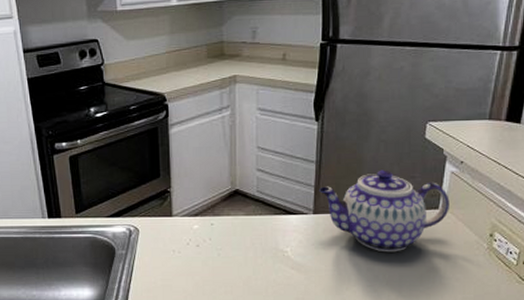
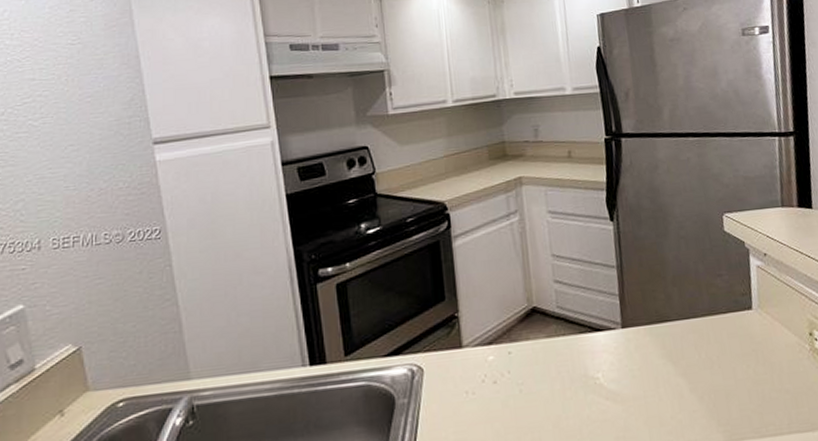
teapot: present [319,169,450,253] -> none [624,269,763,367]

